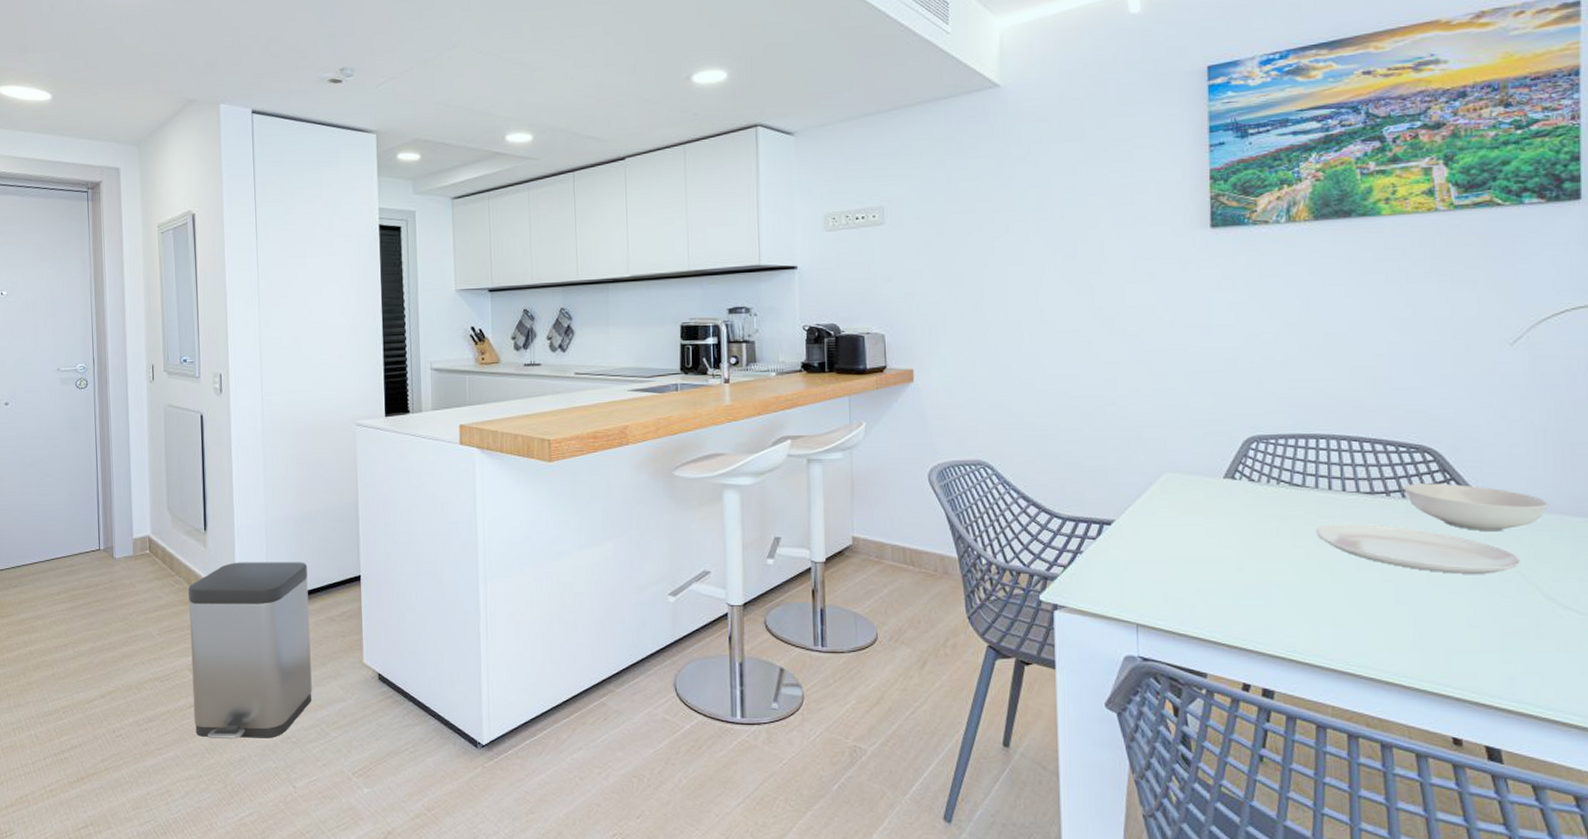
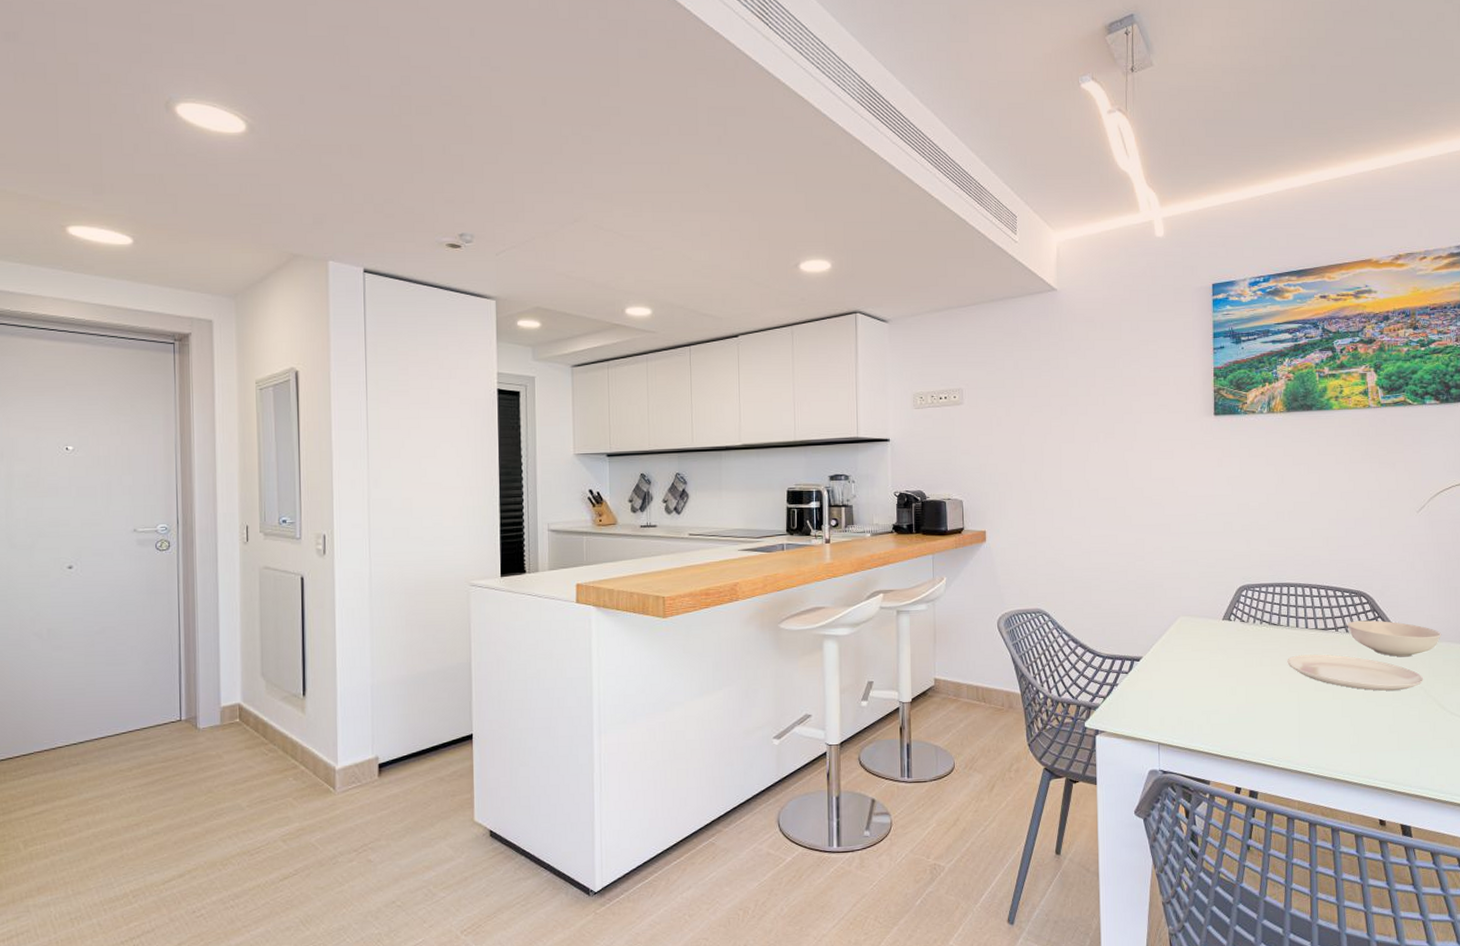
pedal bin: present [188,562,312,739] -> none [284,723,419,910]

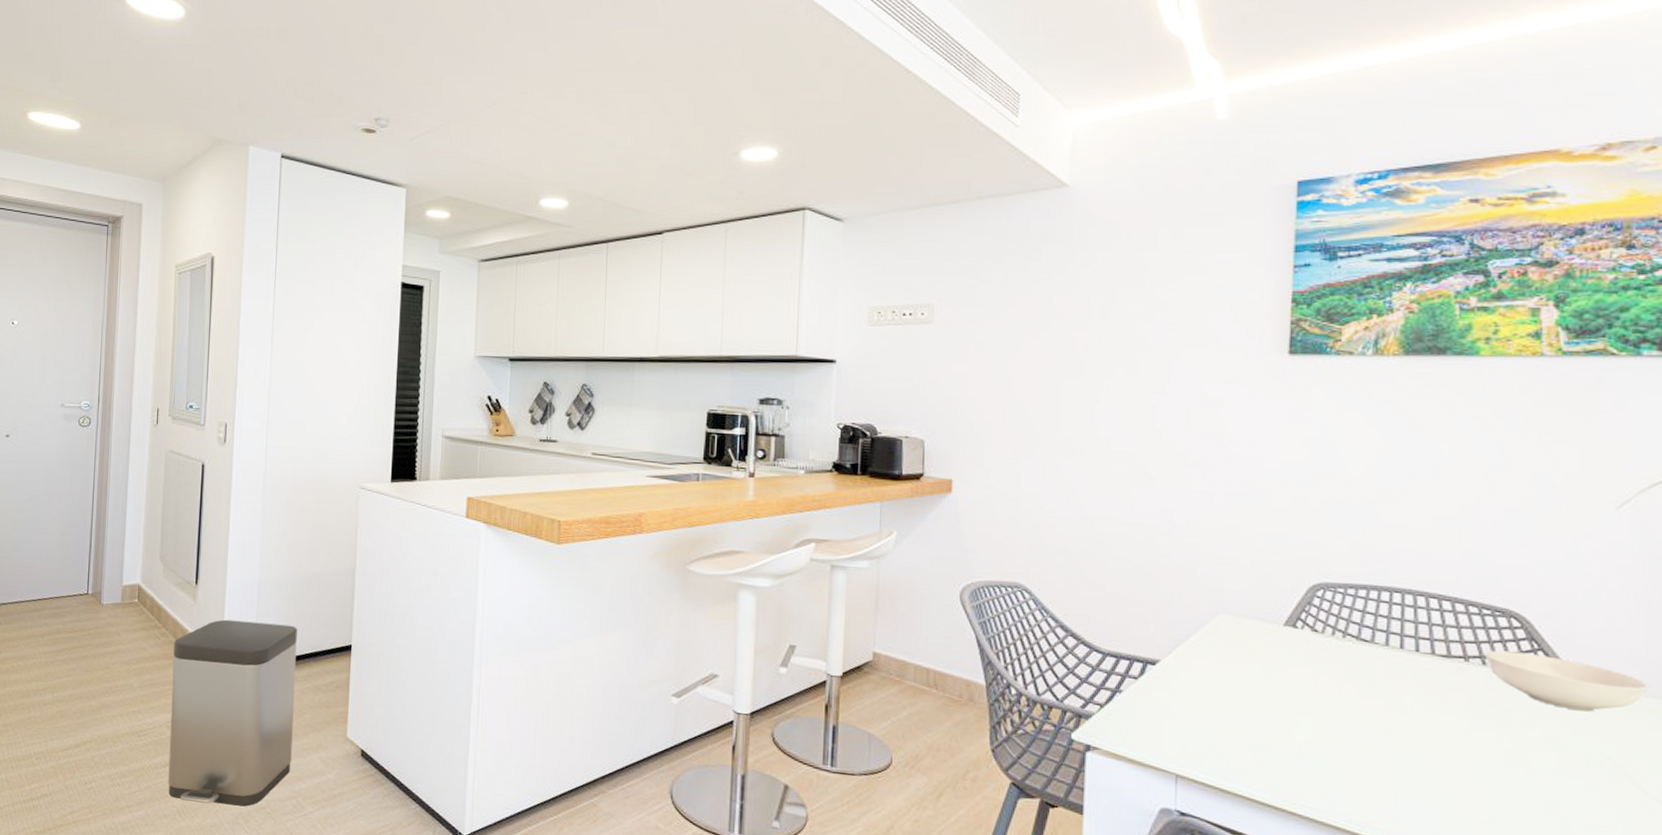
pedal bin: none [284,723,419,910] -> present [168,619,297,807]
plate: present [1287,654,1424,691] -> none [1382,686,1613,757]

